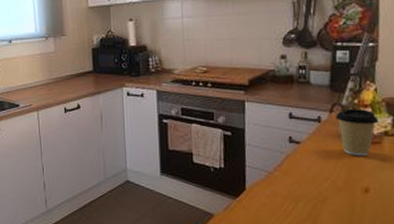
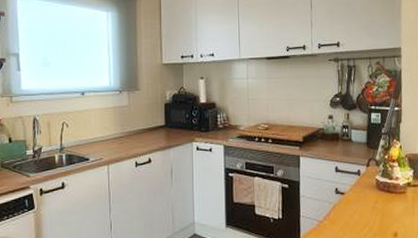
coffee cup: present [334,108,379,156] -> none [370,162,404,205]

